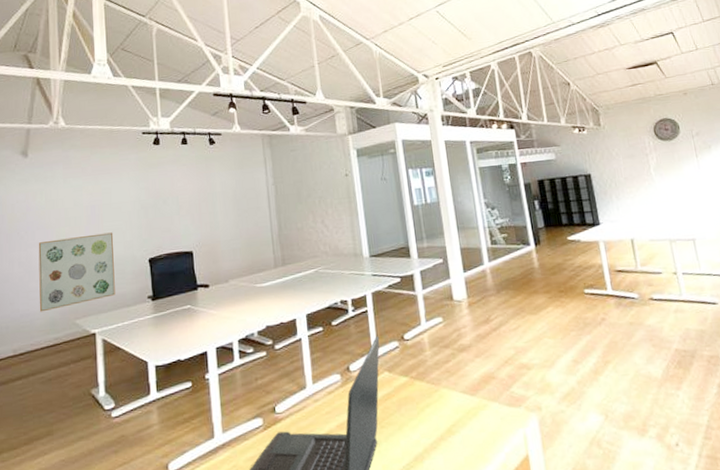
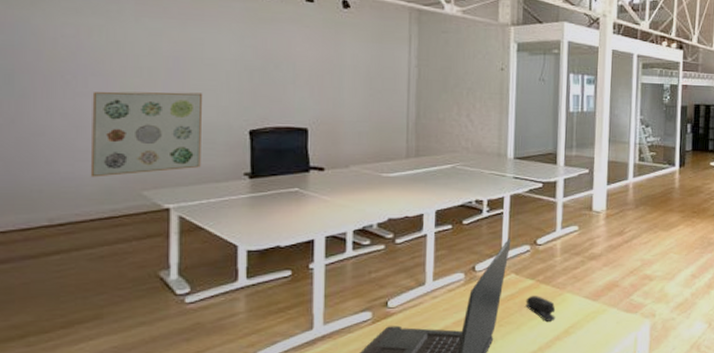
stapler: none [403,393,436,421] -> present [525,296,556,321]

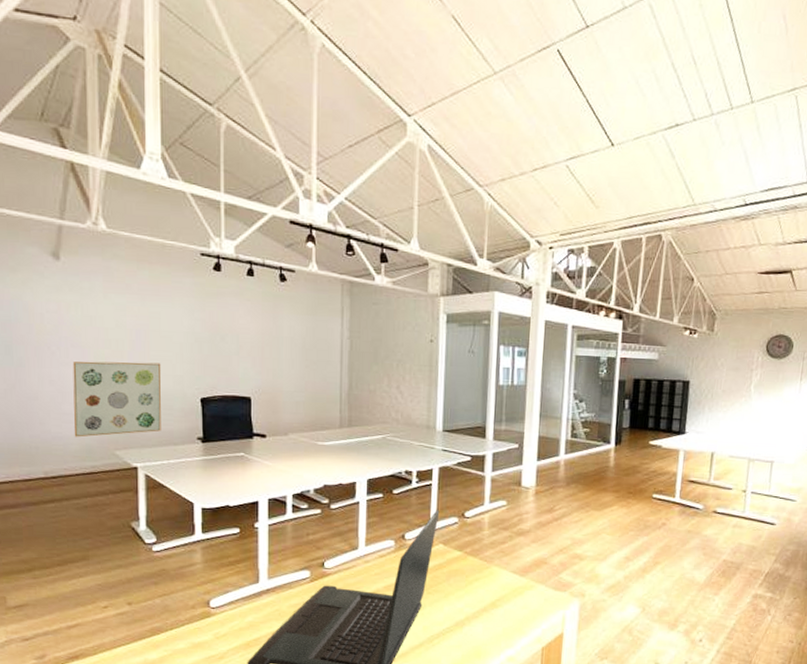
stapler: present [525,296,556,321] -> none [453,567,483,593]

